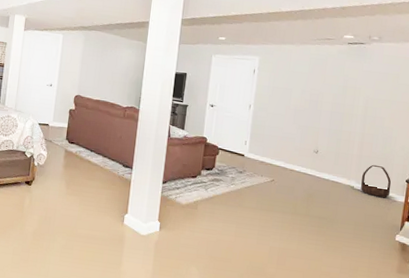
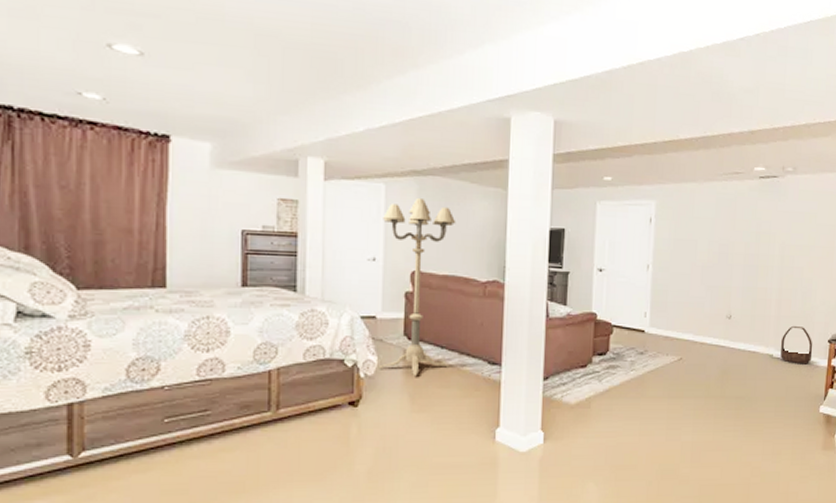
floor lamp: none [47,45,109,169] -> present [379,197,456,377]

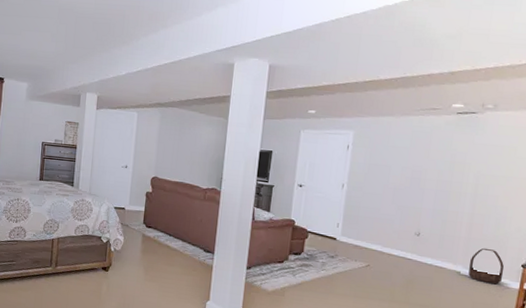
floor lamp: present [379,197,456,377] -> none [124,123,187,255]

